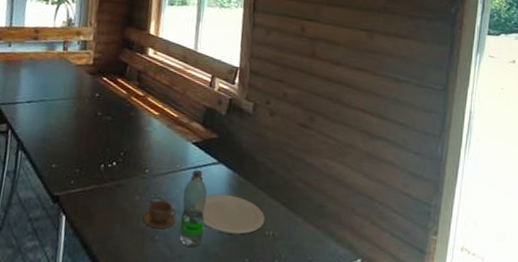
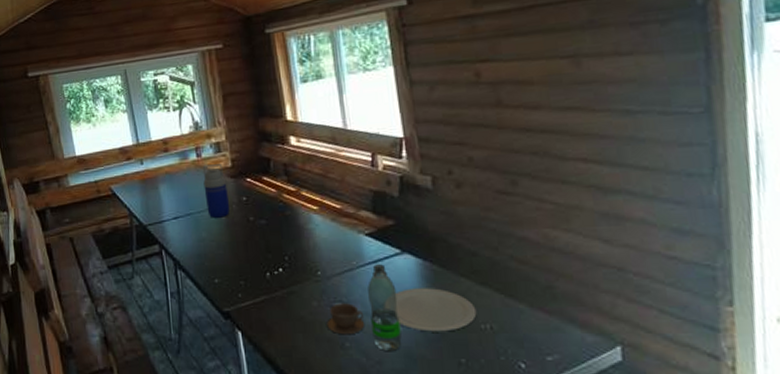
thermos: none [61,58,85,109] -> present [203,164,230,218]

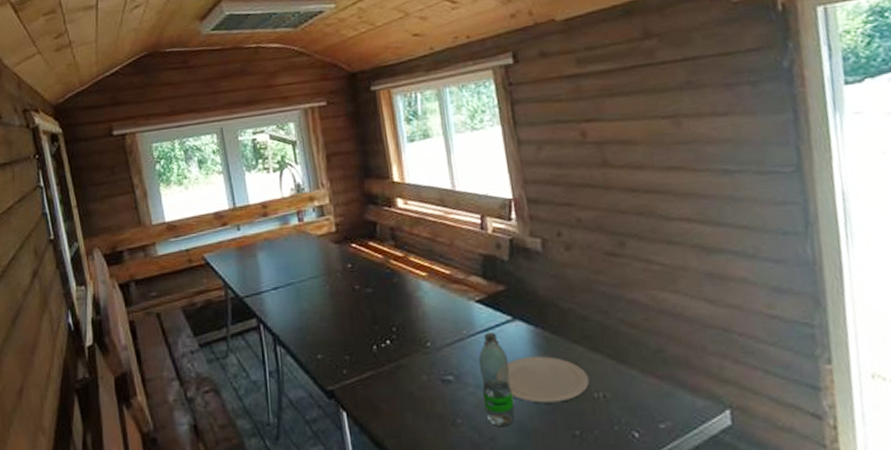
thermos: present [203,164,230,218] -> none [305,229,334,288]
teacup: present [327,303,365,335] -> none [437,376,477,411]

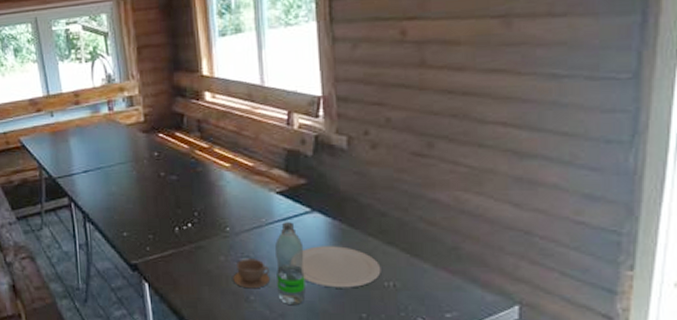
teacup: none [437,376,477,411] -> present [233,259,271,289]

